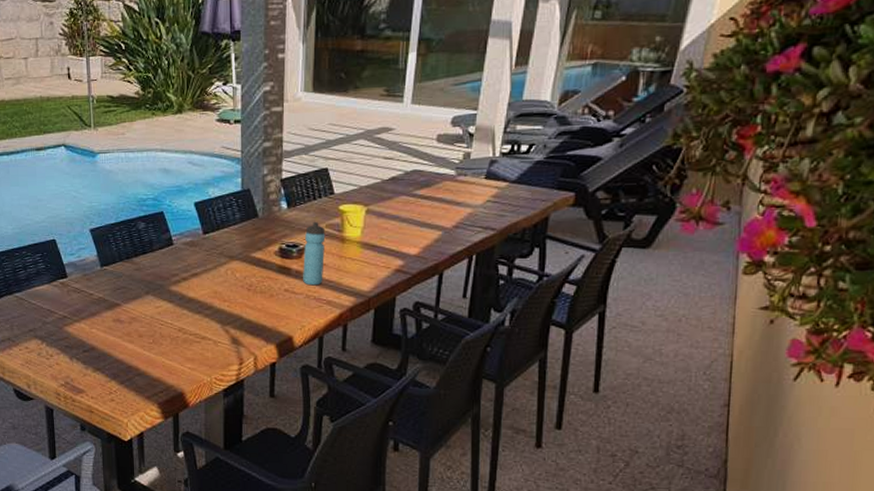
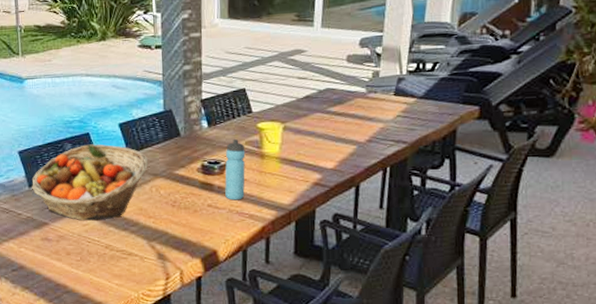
fruit basket: none [103,223,225,303] -> present [31,144,149,221]

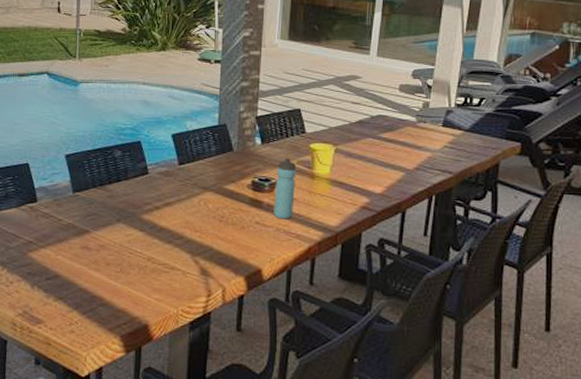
fruit basket: present [31,144,149,221] -> none [76,153,199,231]

